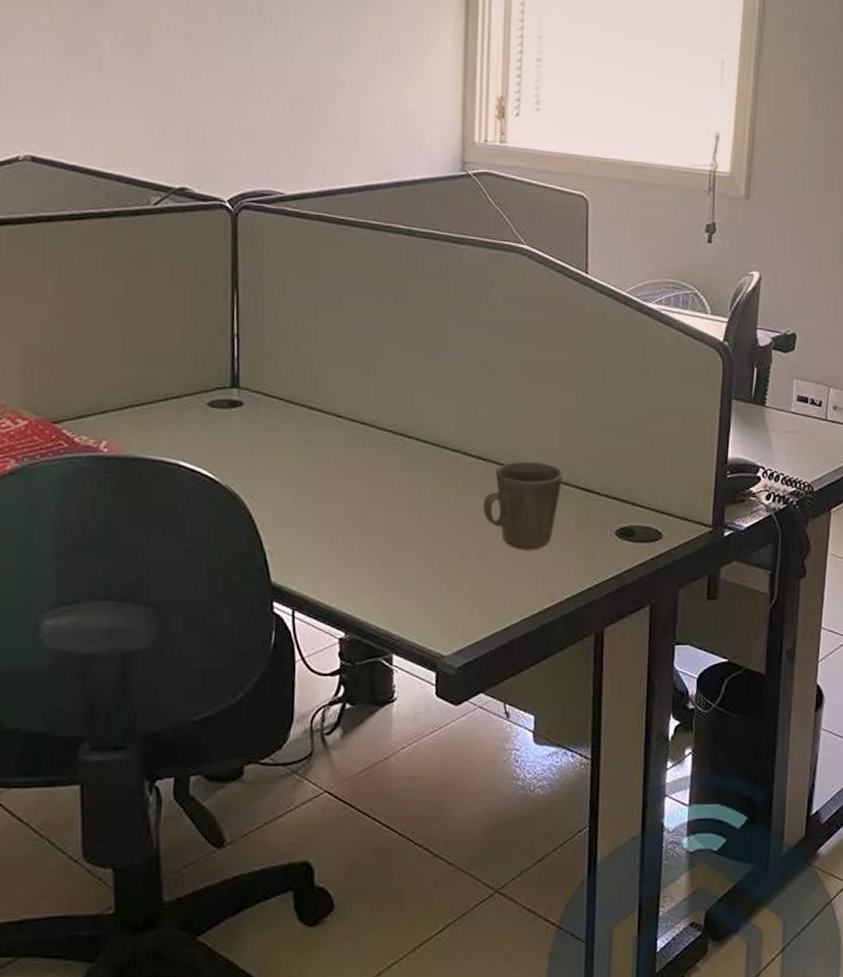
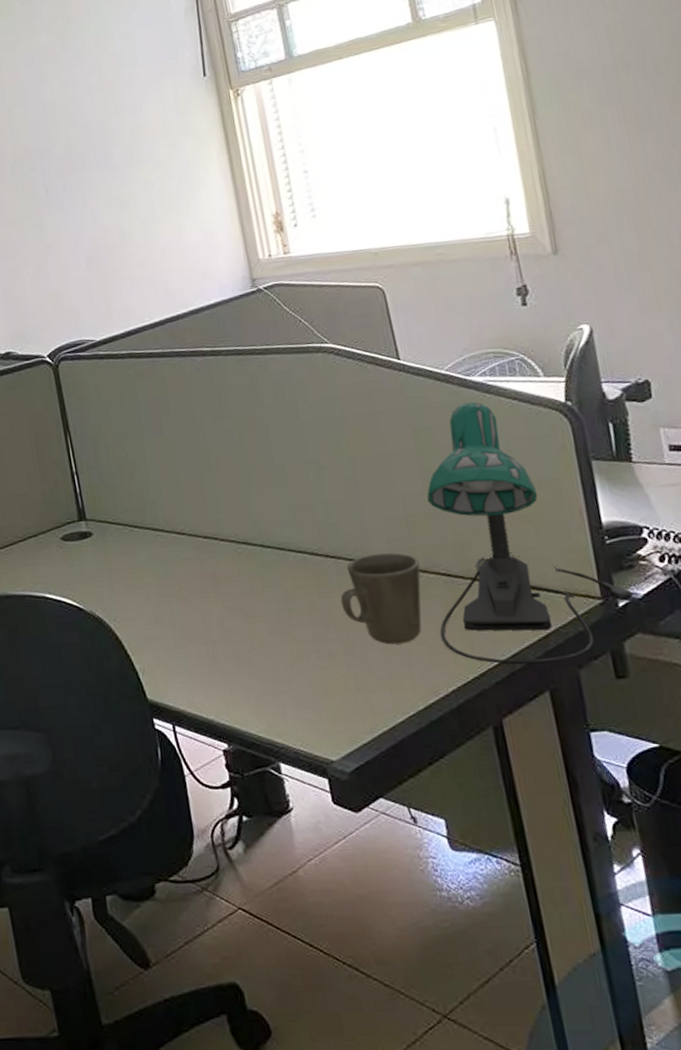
desk lamp: none [567,327,742,580] -> present [426,401,640,665]

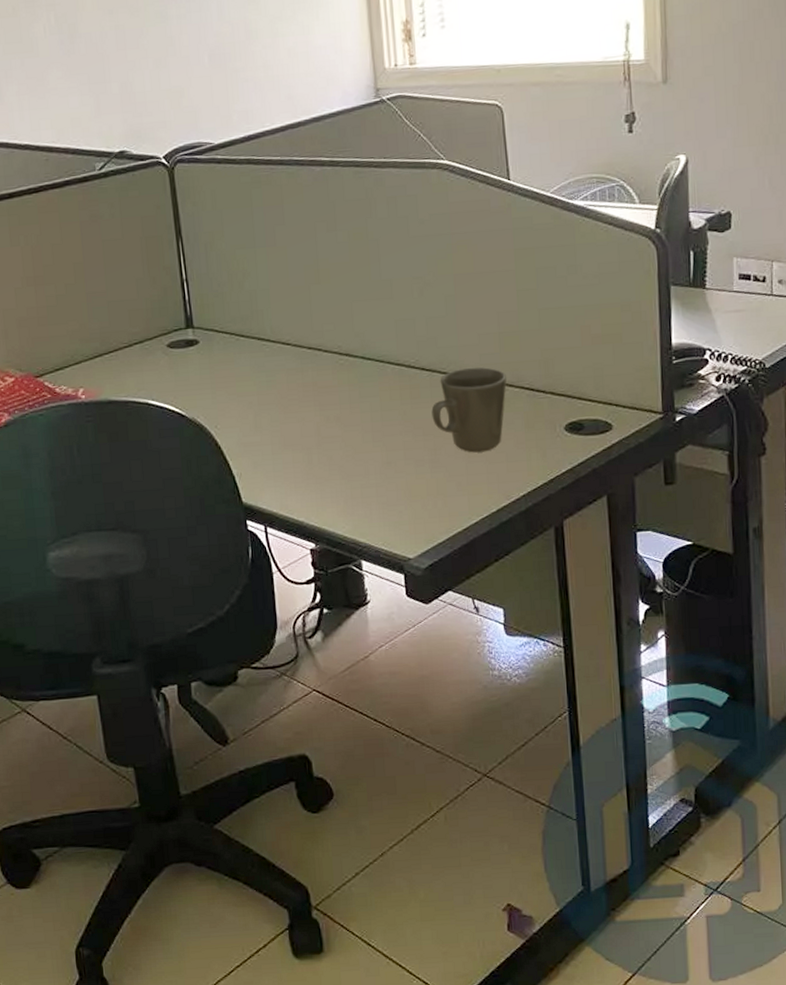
desk lamp: present [426,401,640,665] -> none [518,225,695,472]

